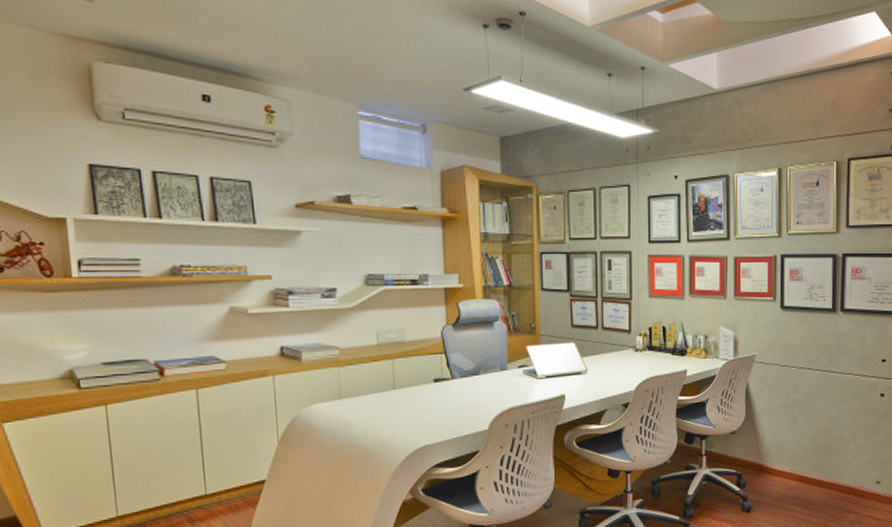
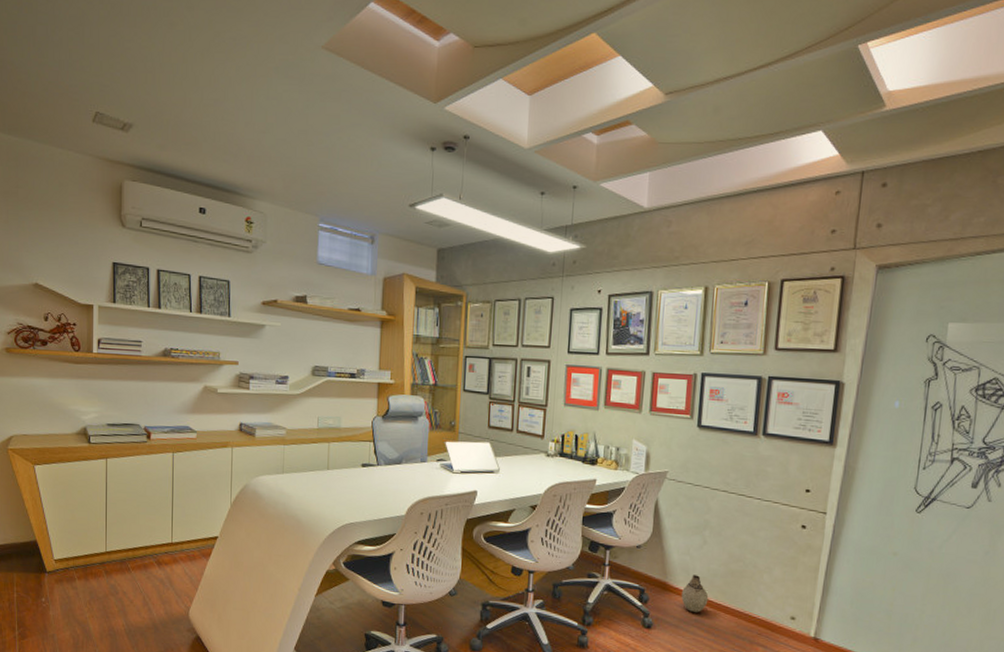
vase: none [776,453,802,490] -> present [681,575,709,612]

